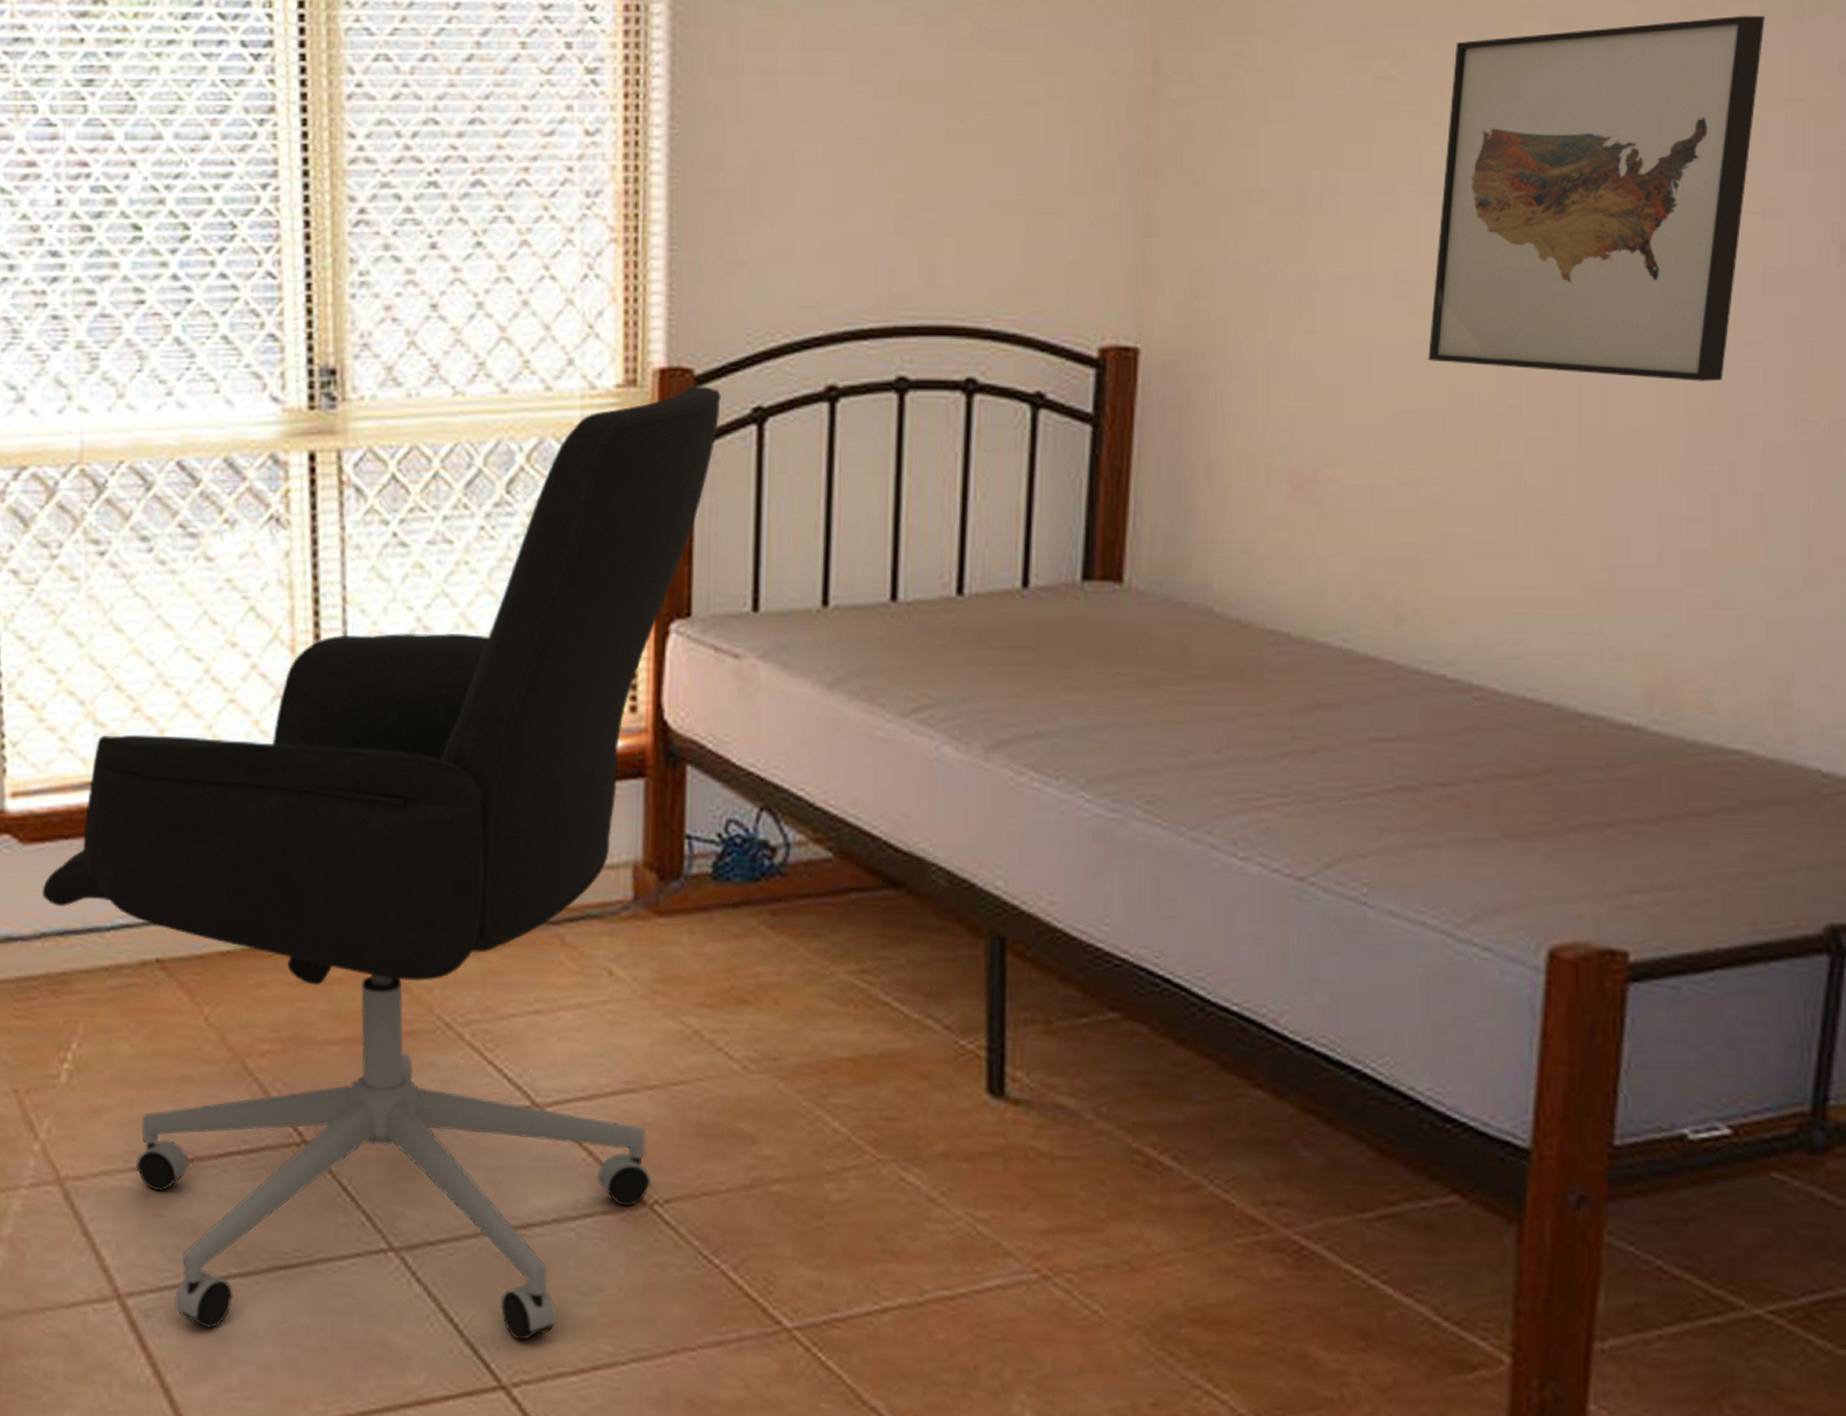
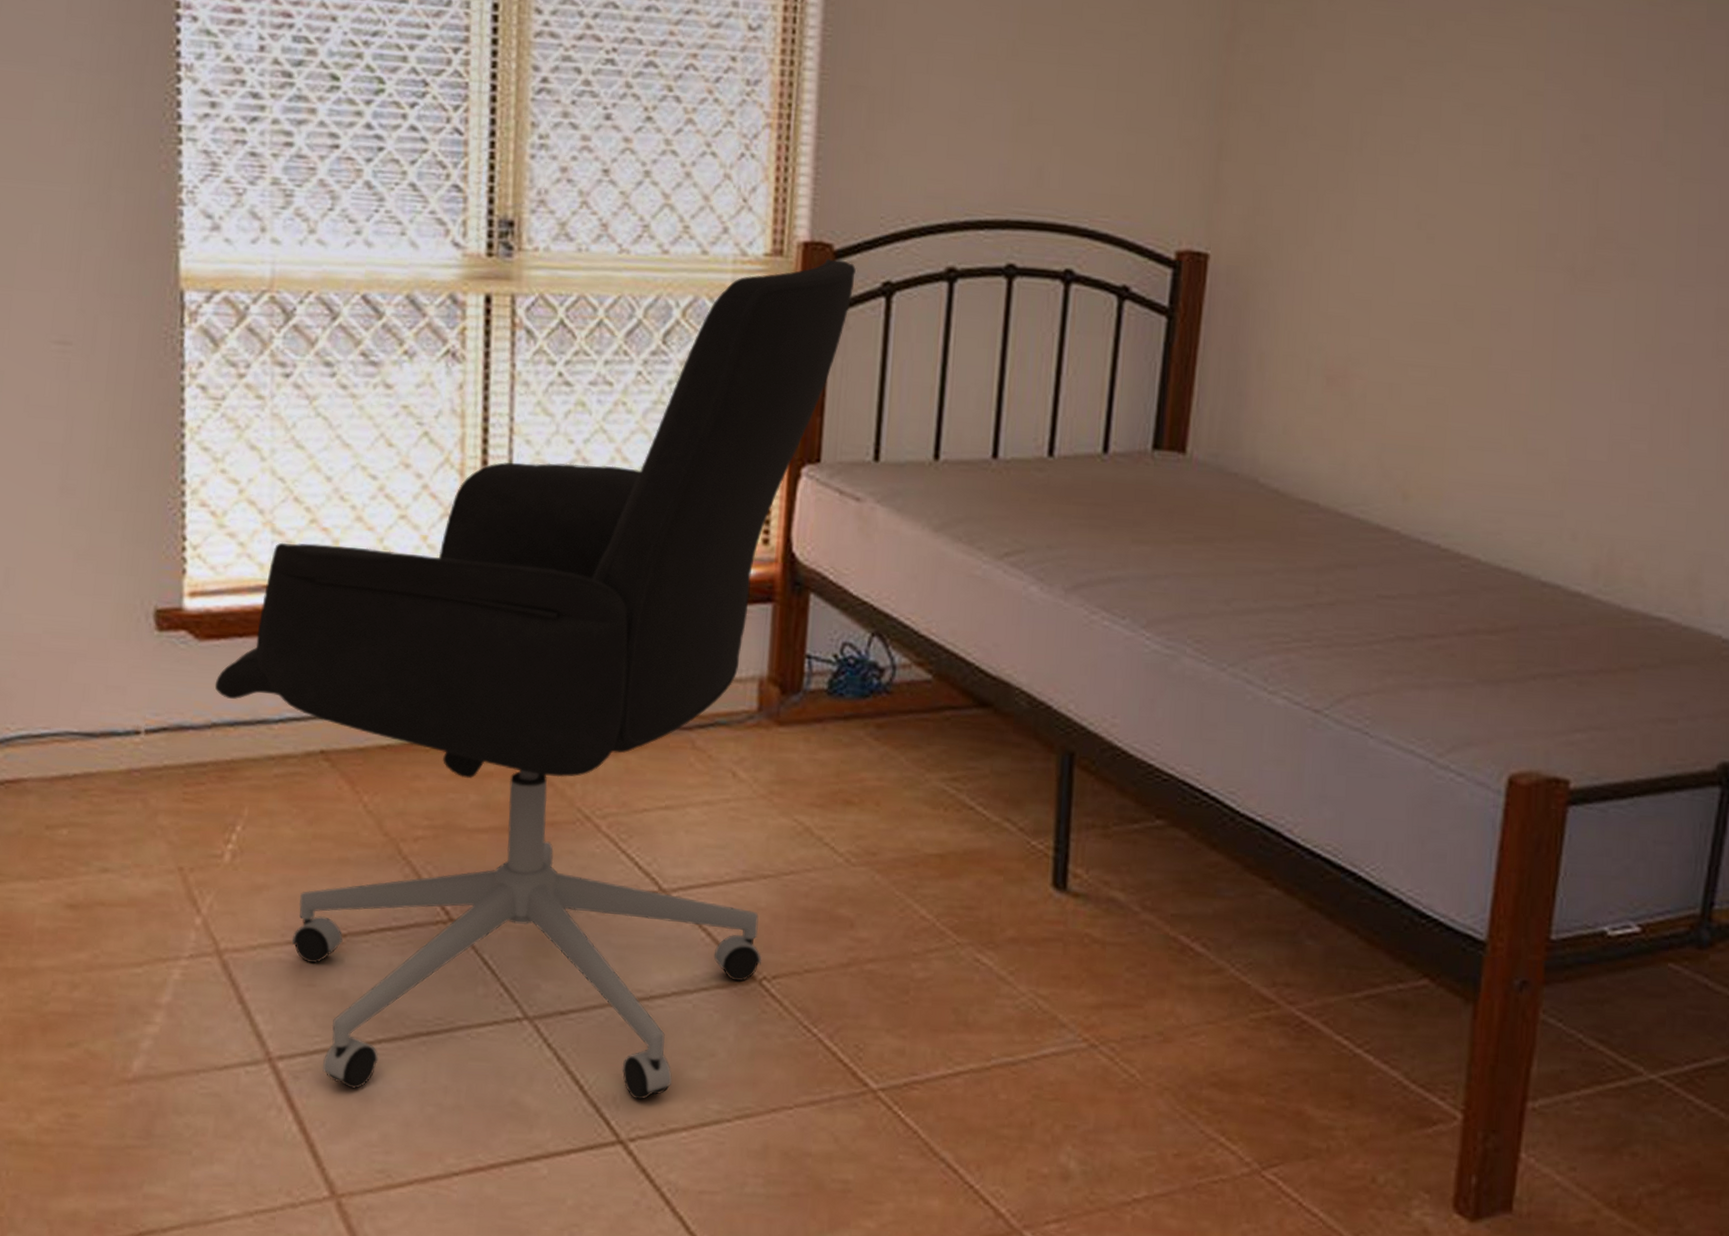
wall art: present [1428,15,1765,382] -> none [1439,16,1711,315]

